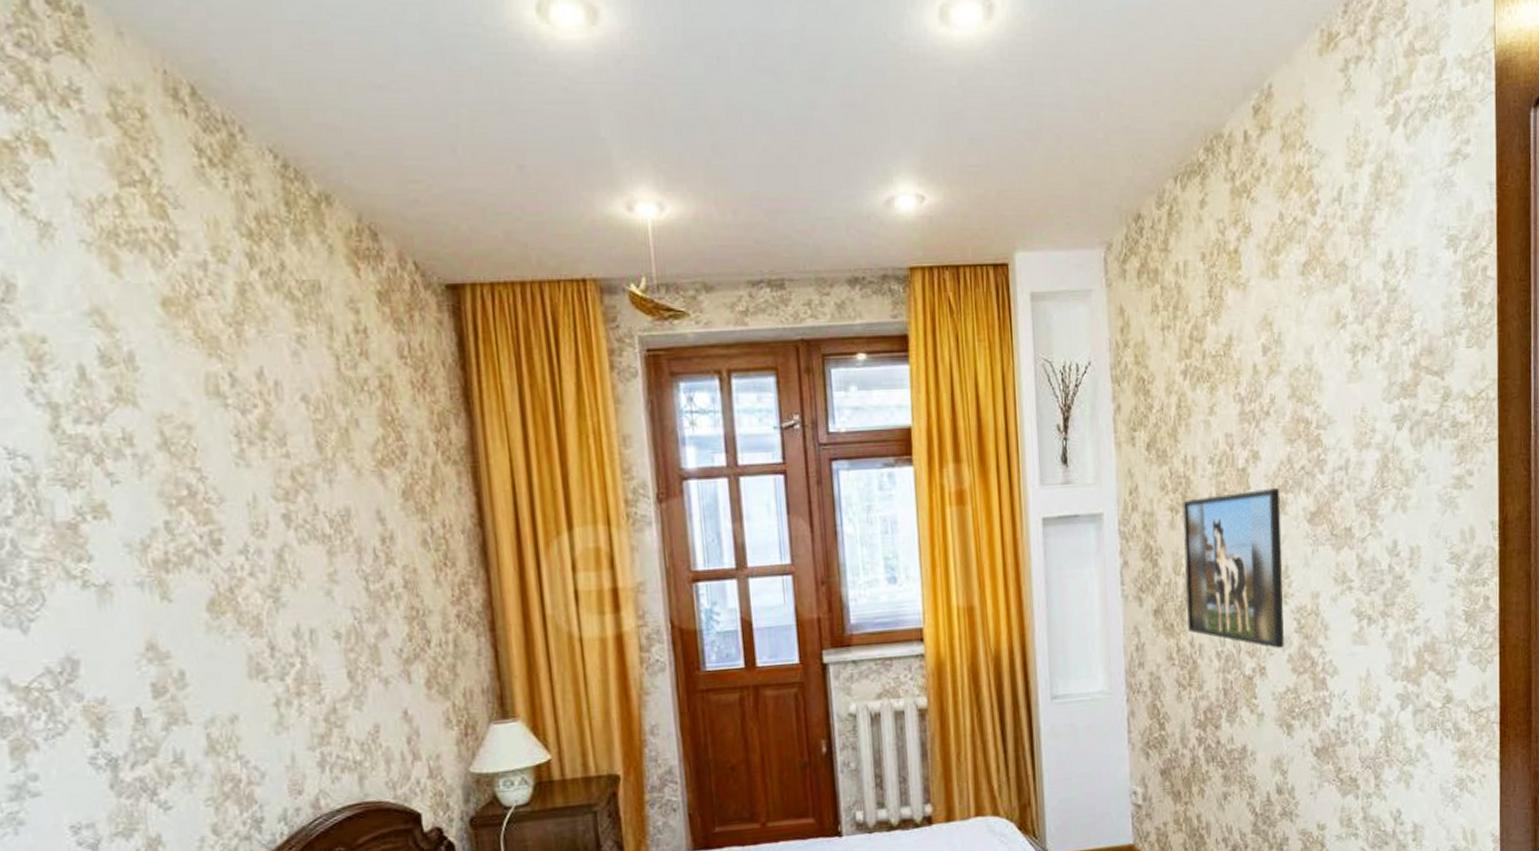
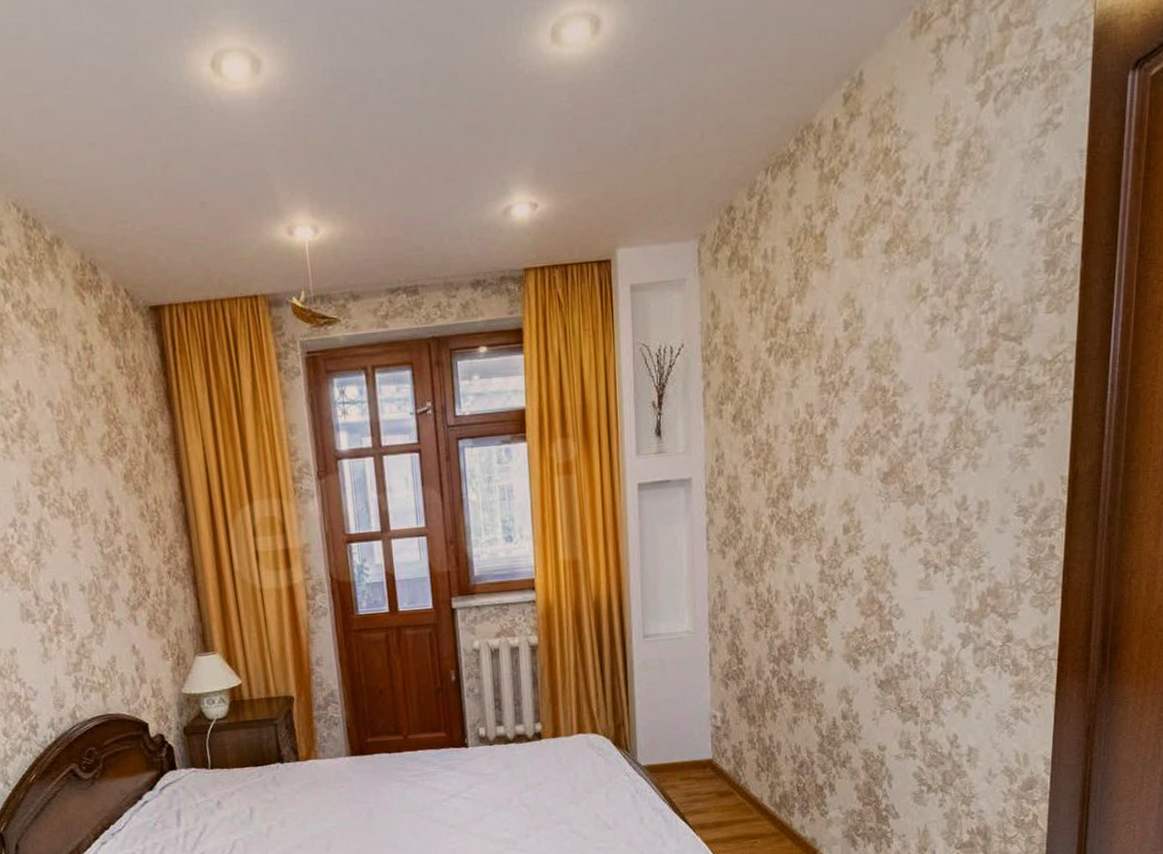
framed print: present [1183,487,1284,648] -> none [764,450,856,594]

